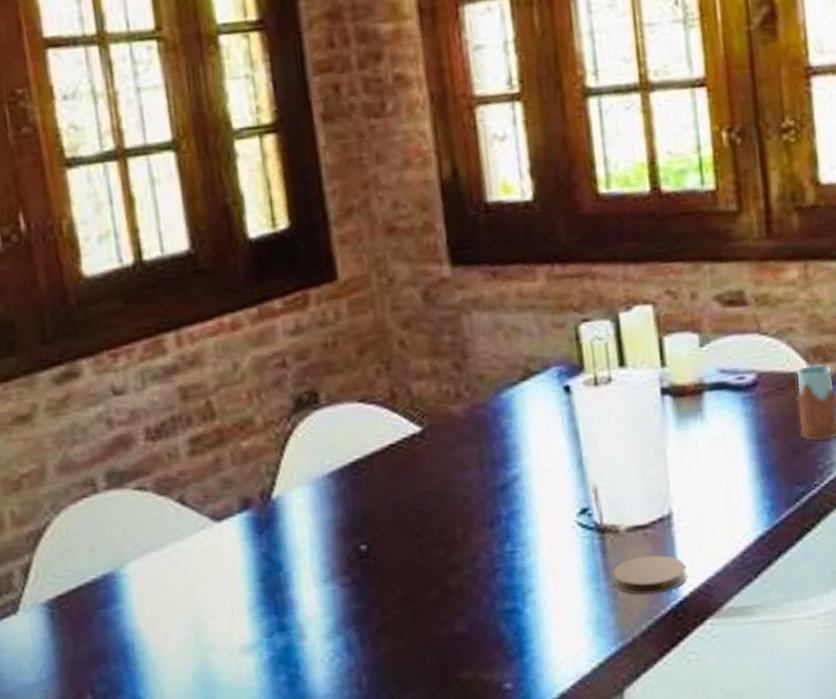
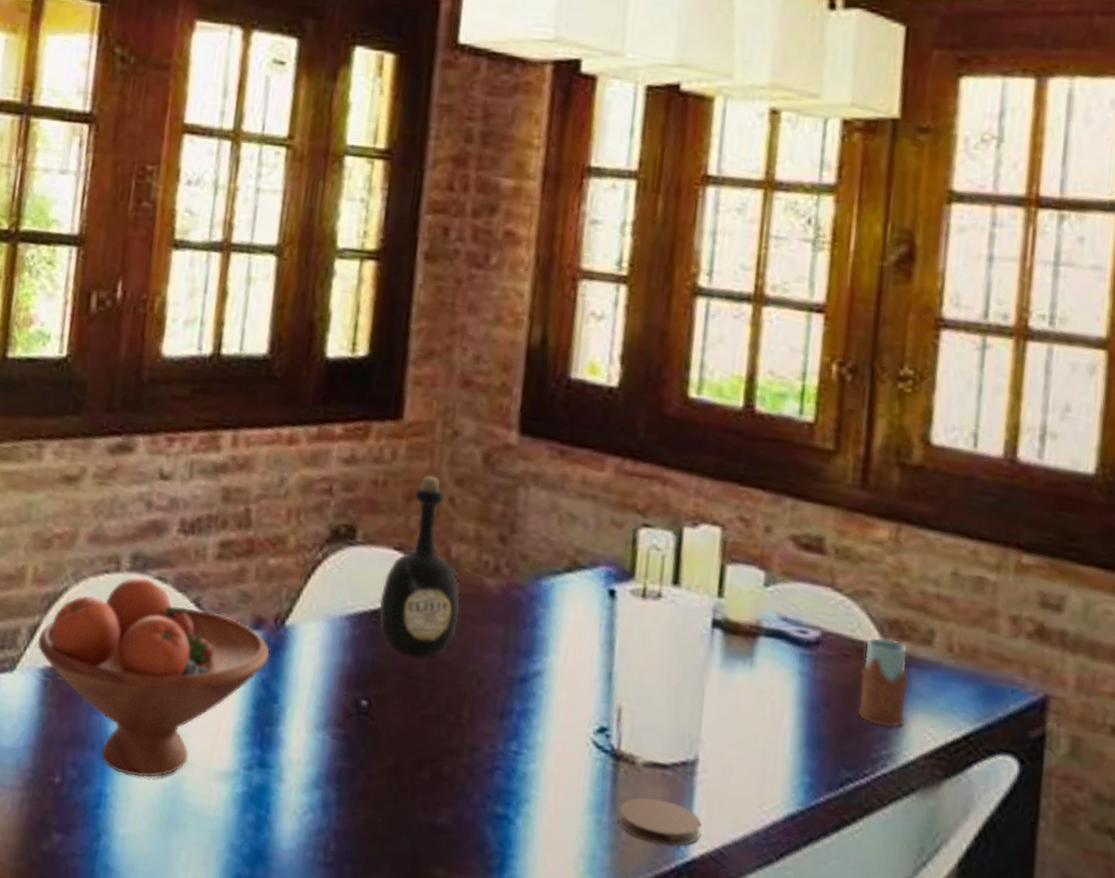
fruit bowl: none [33,491,265,675] -> present [37,575,270,778]
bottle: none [355,325,434,496] -> present [379,475,461,659]

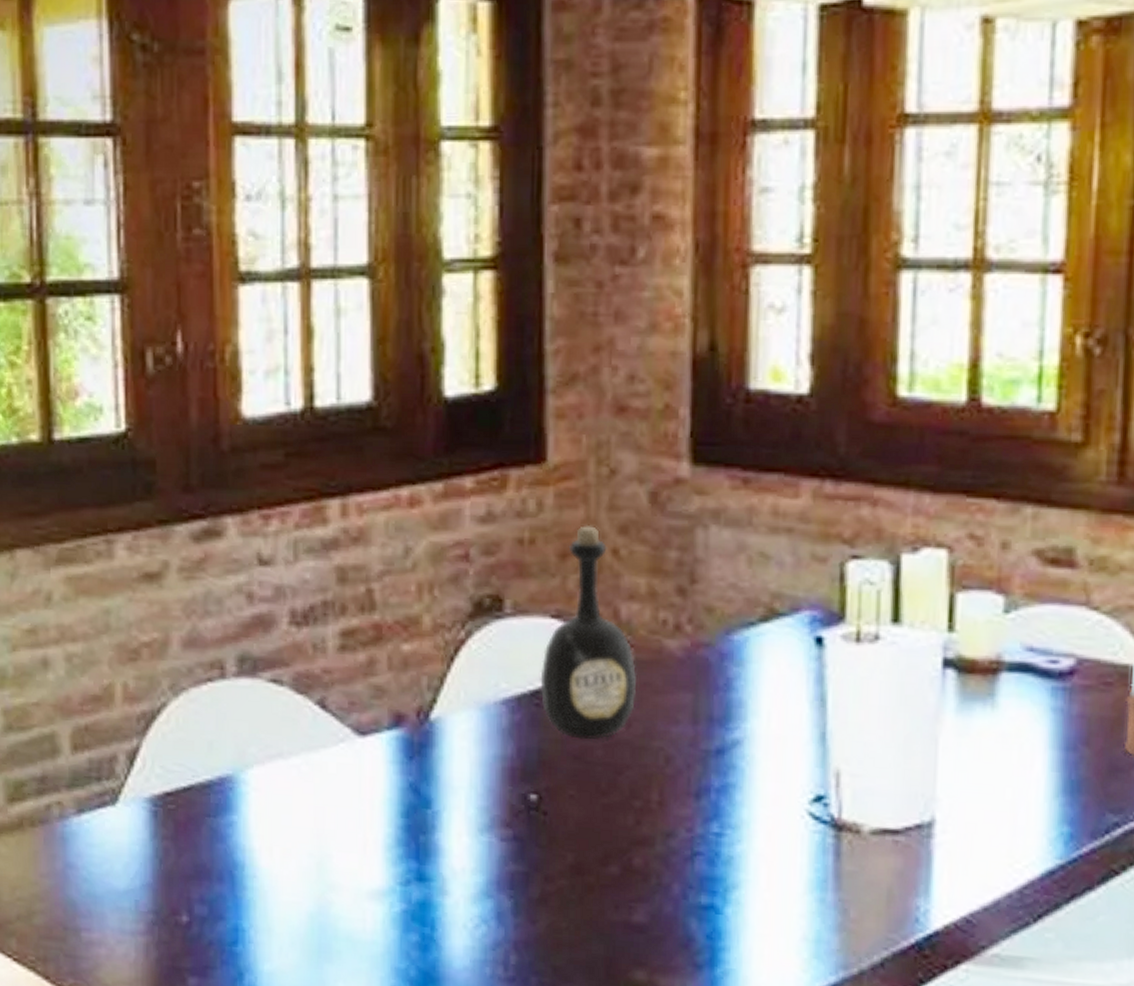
fruit bowl: present [37,575,270,778] -> none [139,680,415,907]
coaster: present [618,797,702,846] -> none [845,868,943,920]

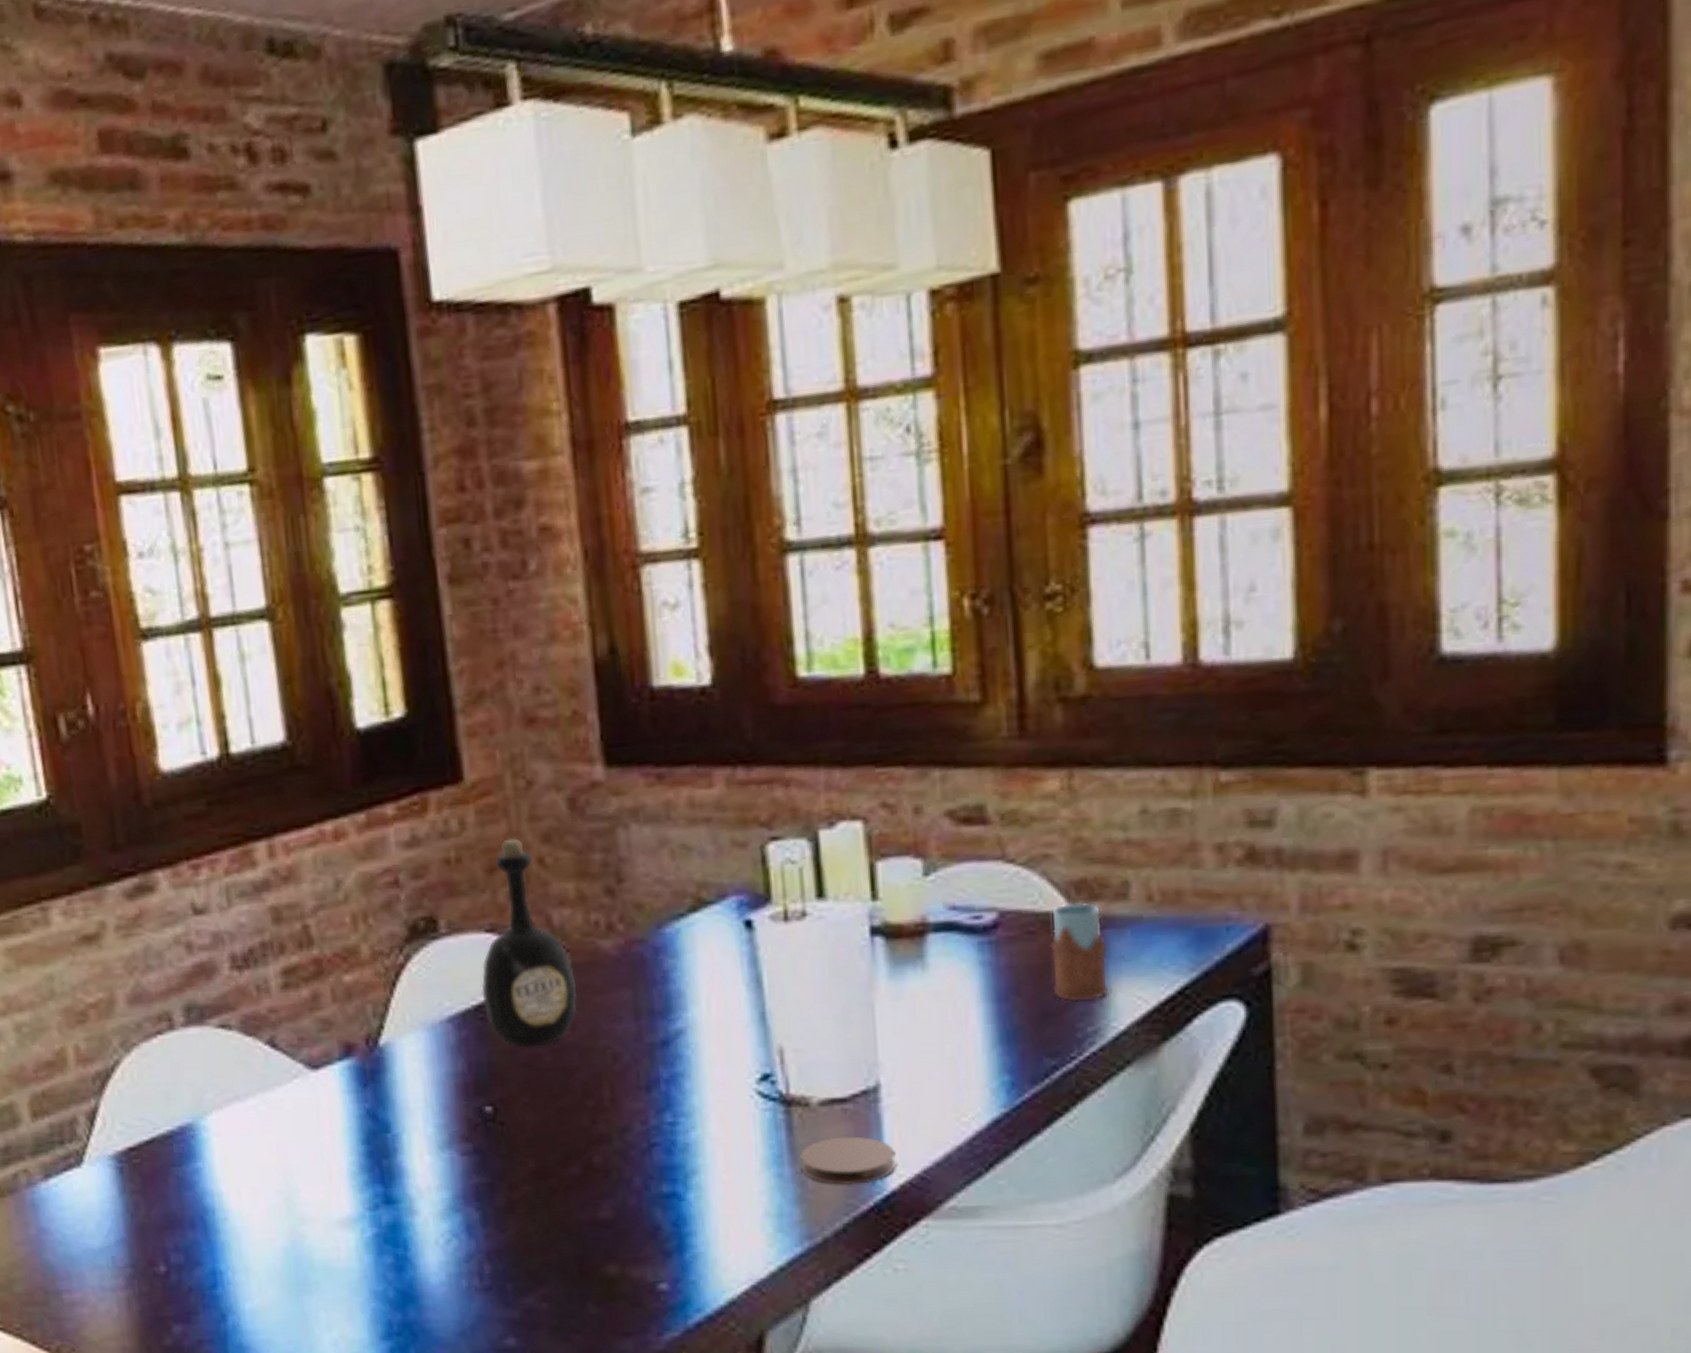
coaster: none [845,868,943,920] -> present [800,1136,896,1186]

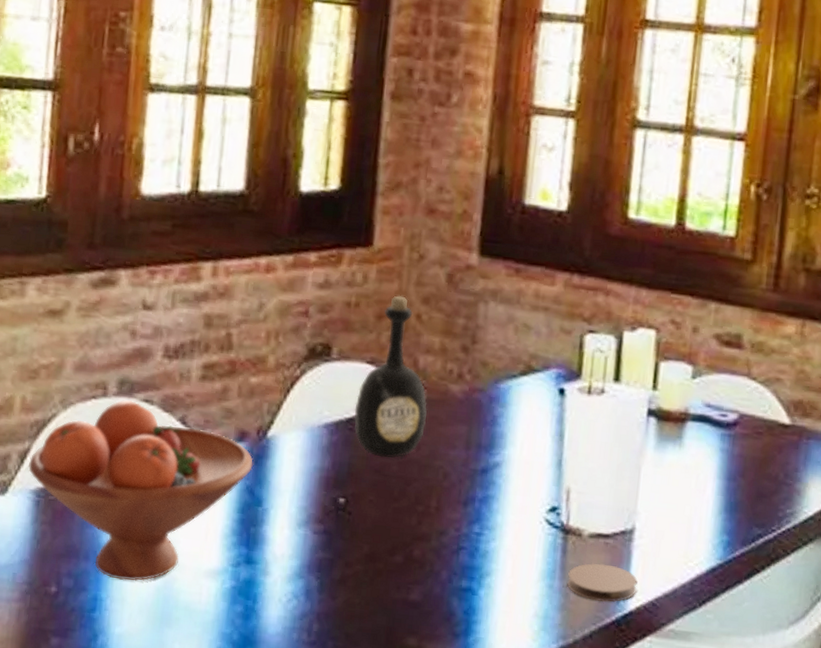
fruit bowl: none [99,1028,370,1246] -> present [28,399,254,582]
drinking glass: present [1050,902,1109,1002] -> none [767,416,810,490]

